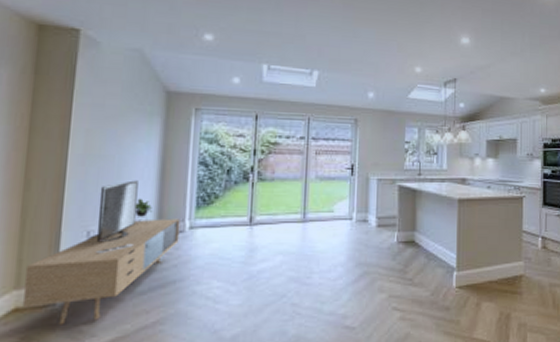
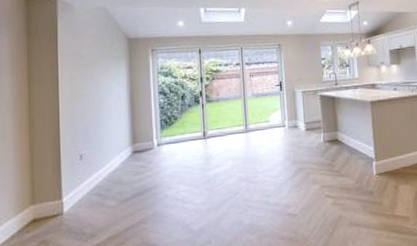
media console: present [23,180,181,326] -> none [39,111,150,230]

